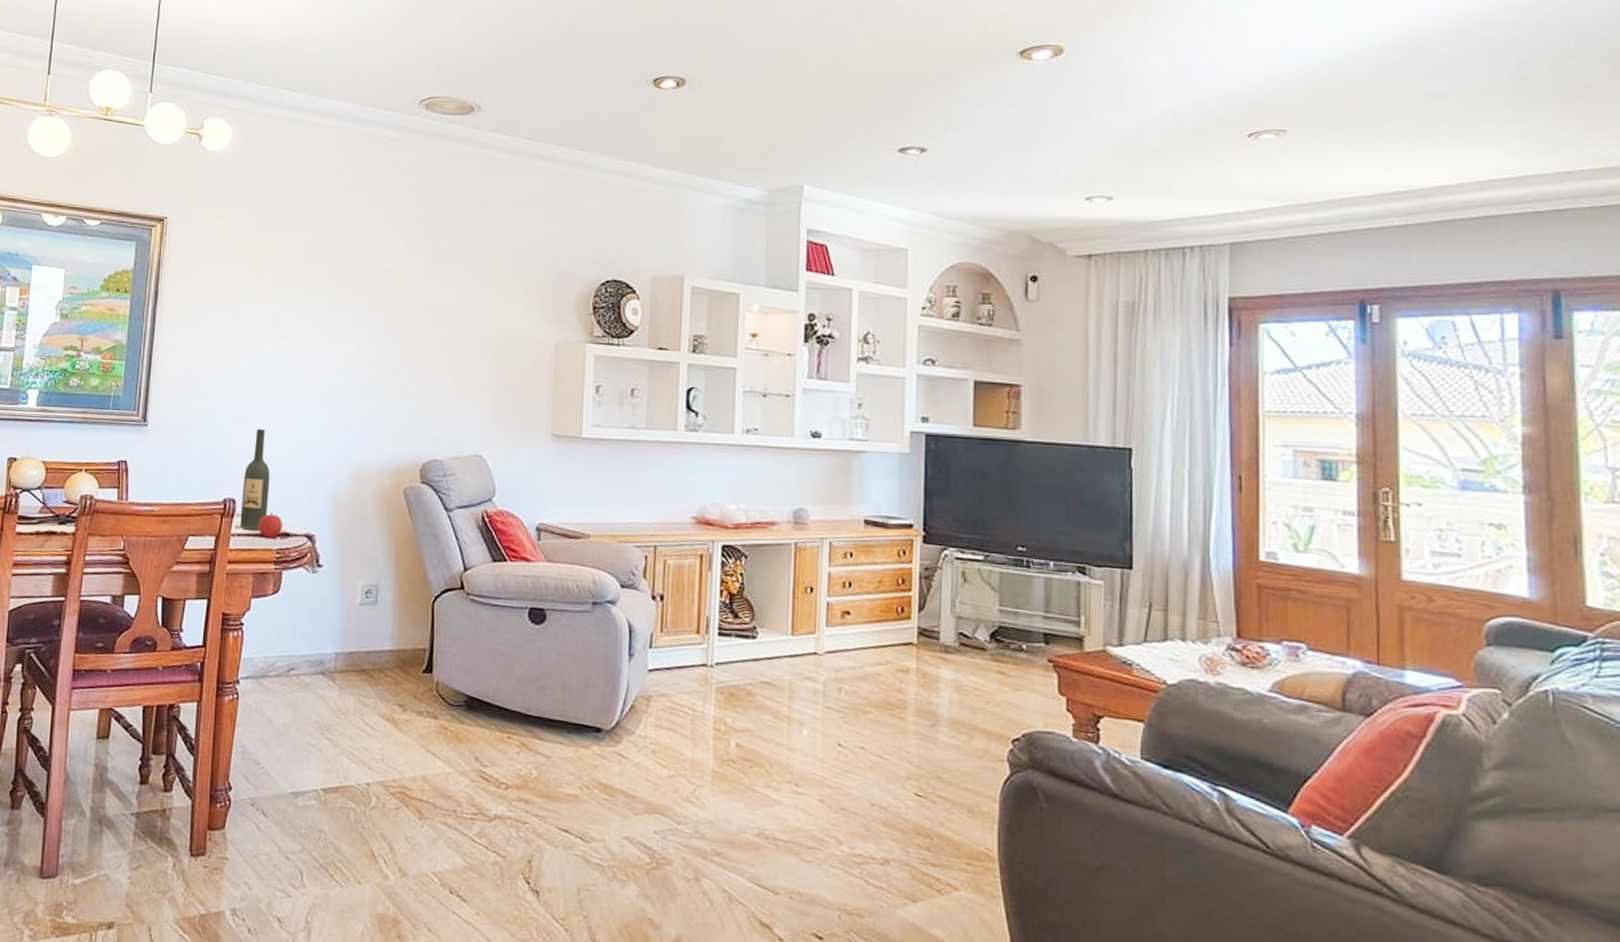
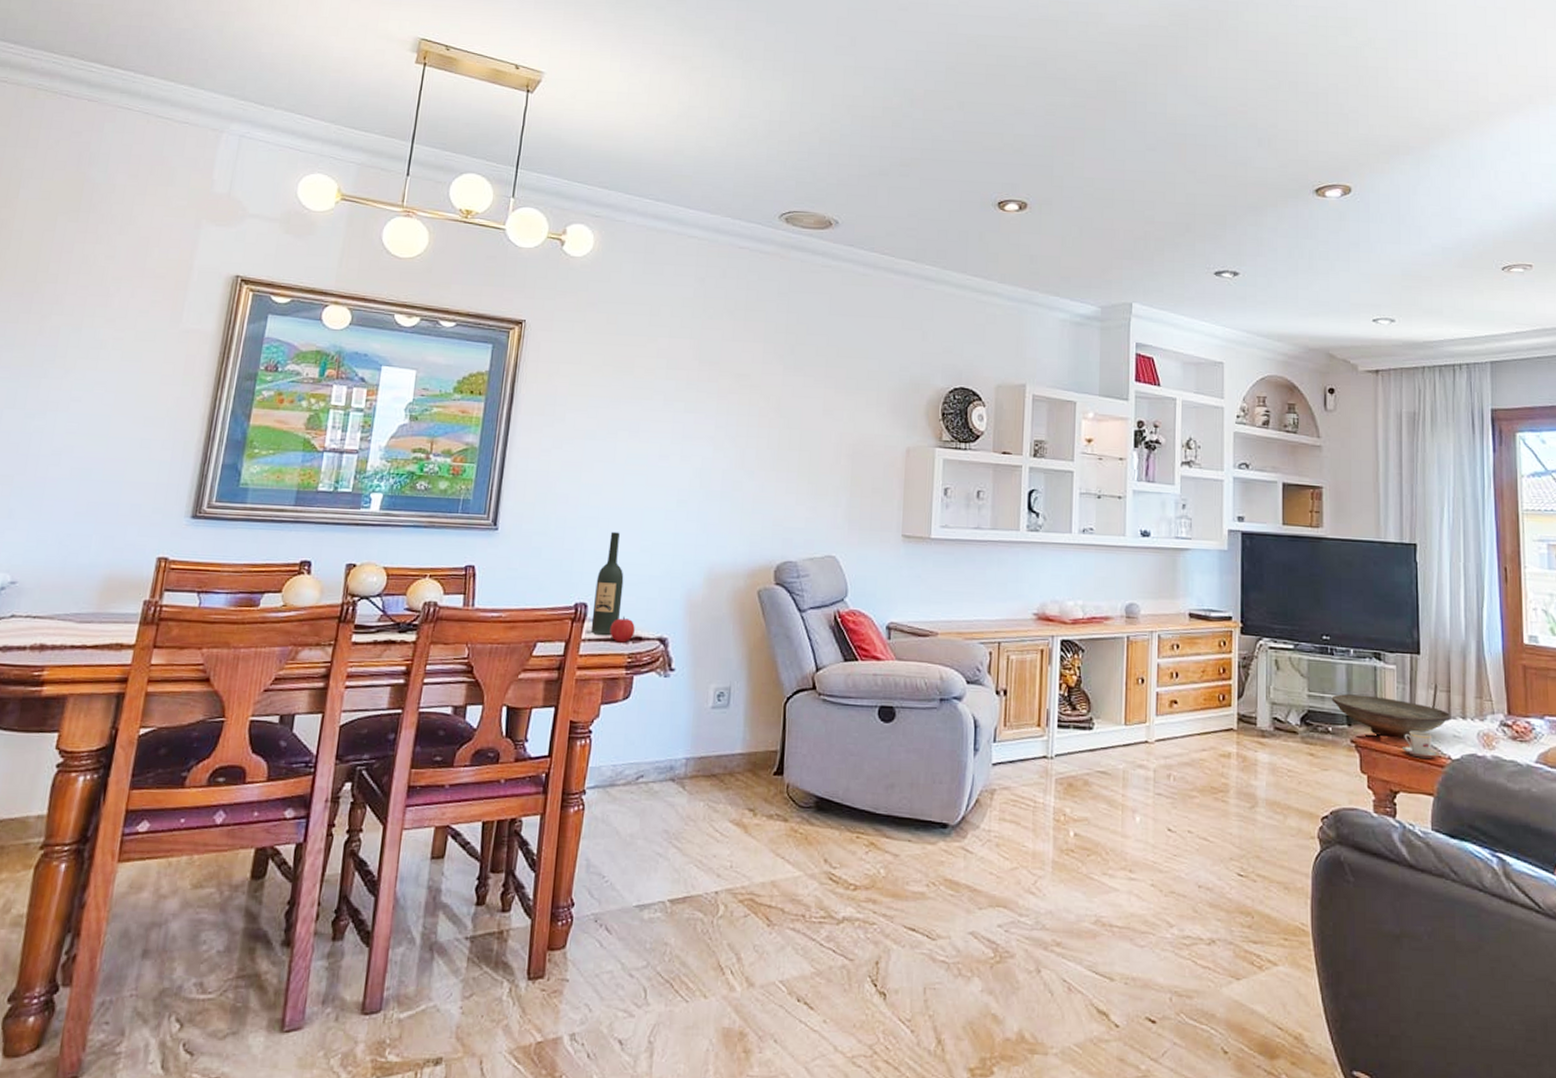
decorative bowl: none [1026,610,1168,660] -> present [1331,694,1451,739]
teacup: none [1107,651,1153,683] -> present [1401,730,1440,759]

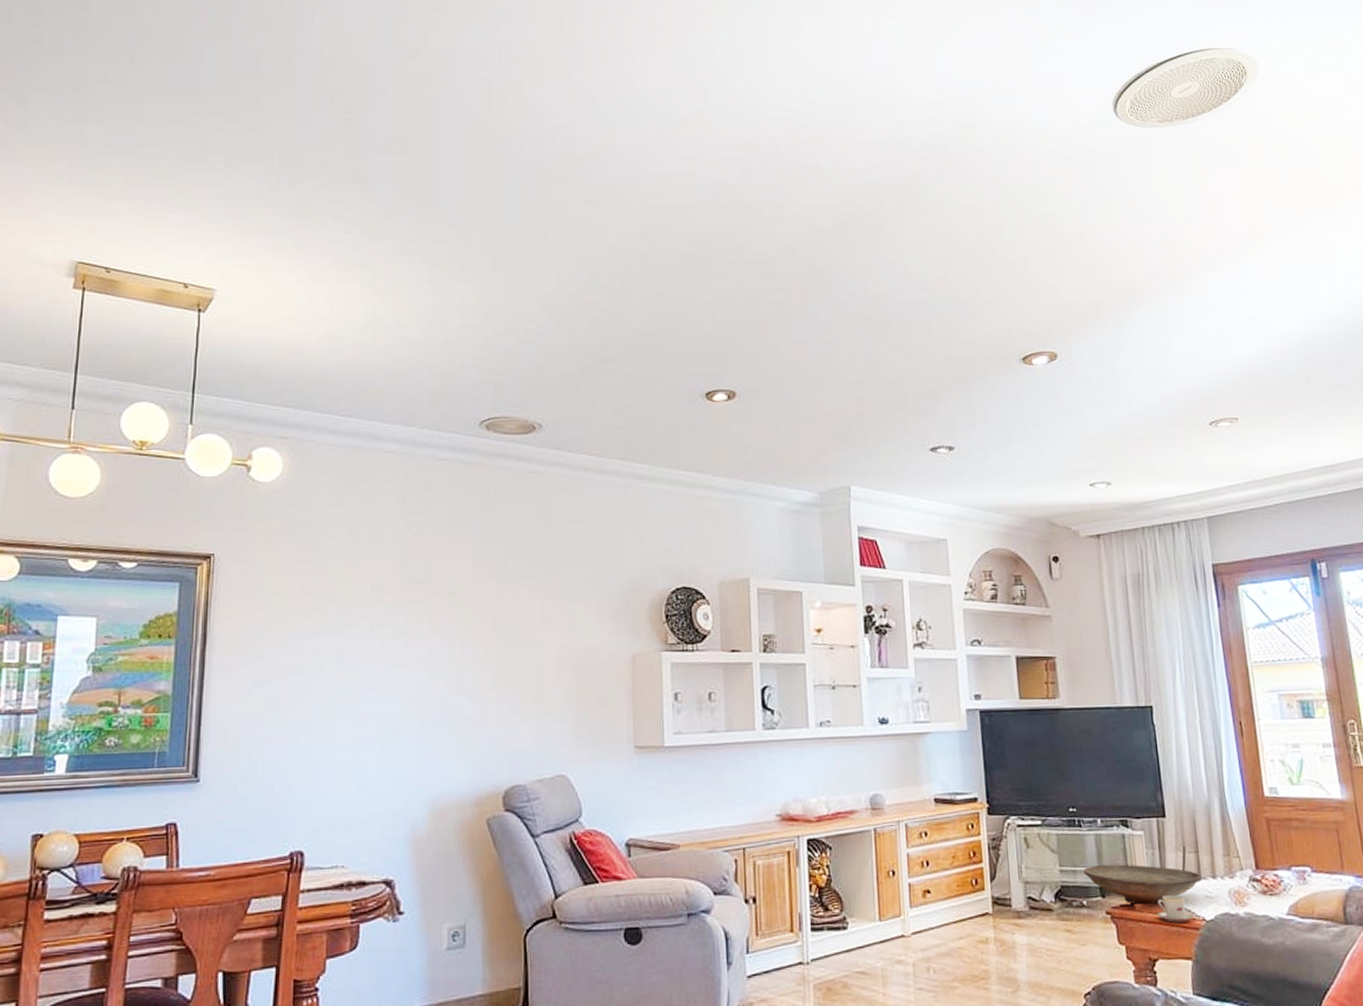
wine bottle: present [590,531,624,636] -> none [309,771,342,885]
fruit: present [609,616,635,643] -> none [330,861,357,890]

